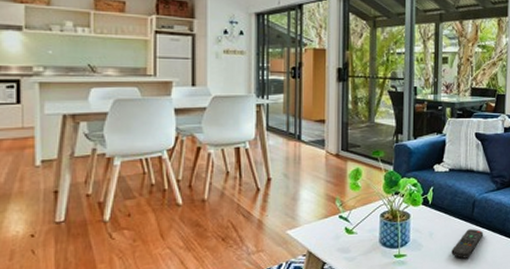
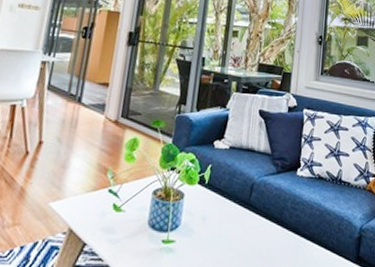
remote control: present [451,229,484,259] -> none [224,216,260,250]

